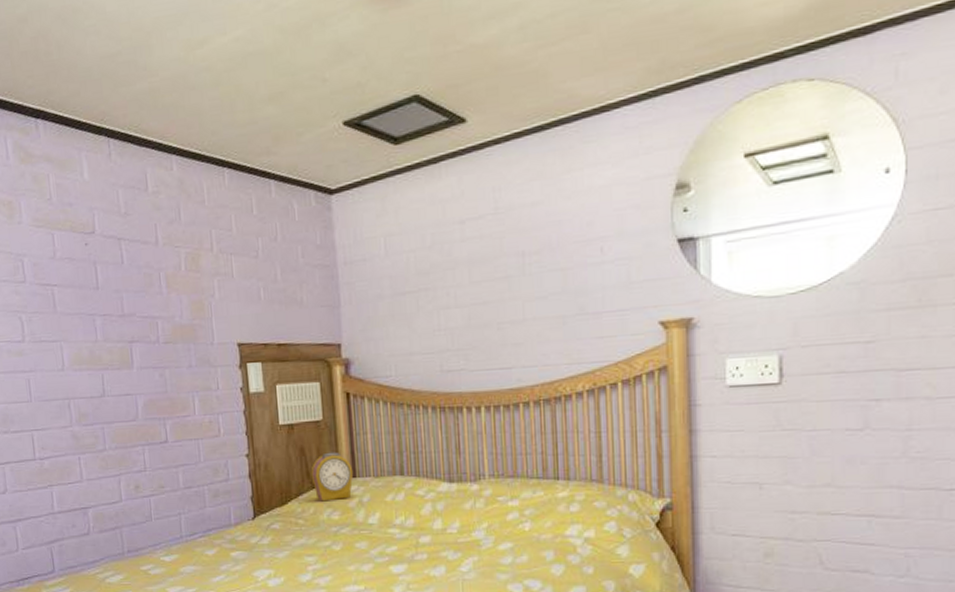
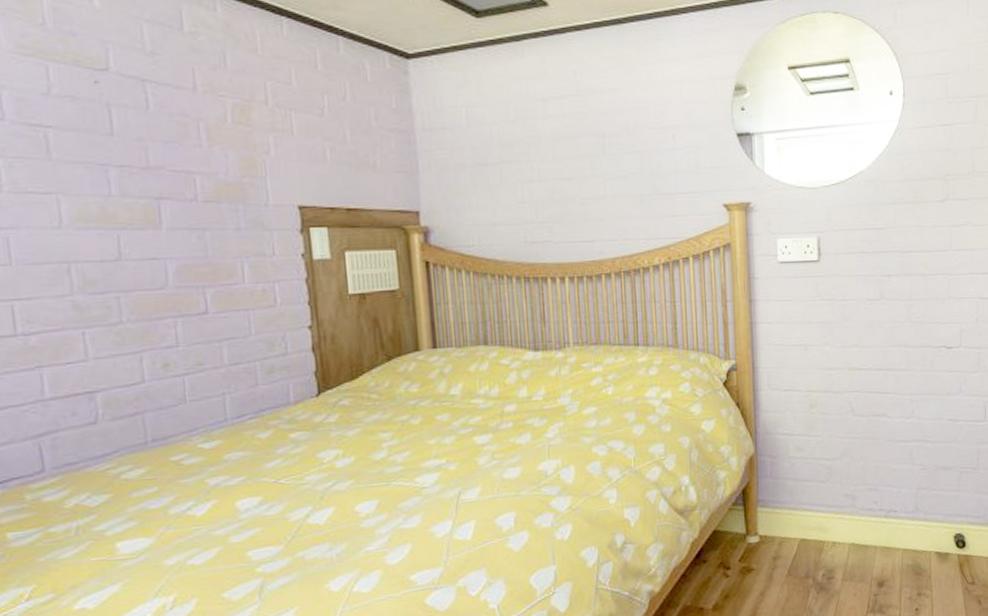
alarm clock: present [310,452,354,502] -> none [385,322,434,374]

